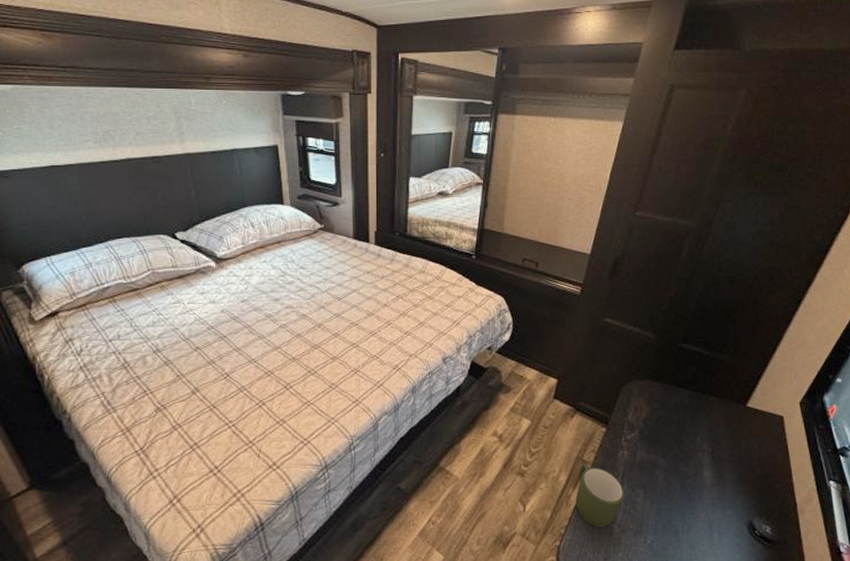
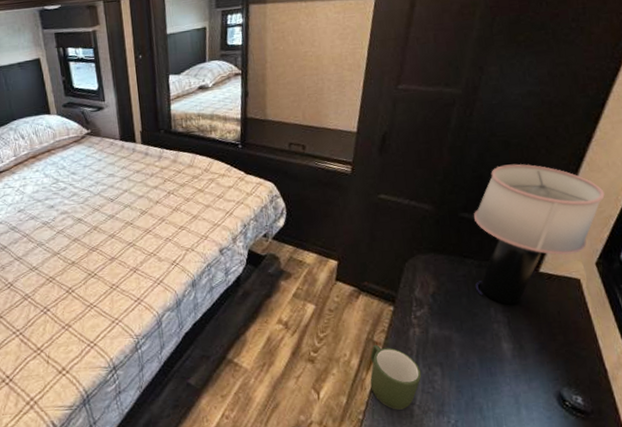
table lamp: none [685,300,817,435] -> present [474,164,605,305]

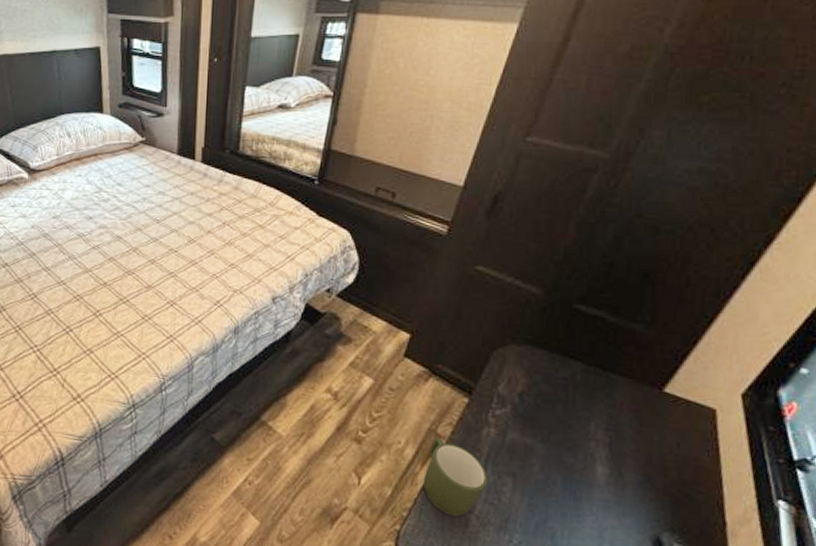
table lamp: present [474,164,605,305] -> none [576,255,775,424]

